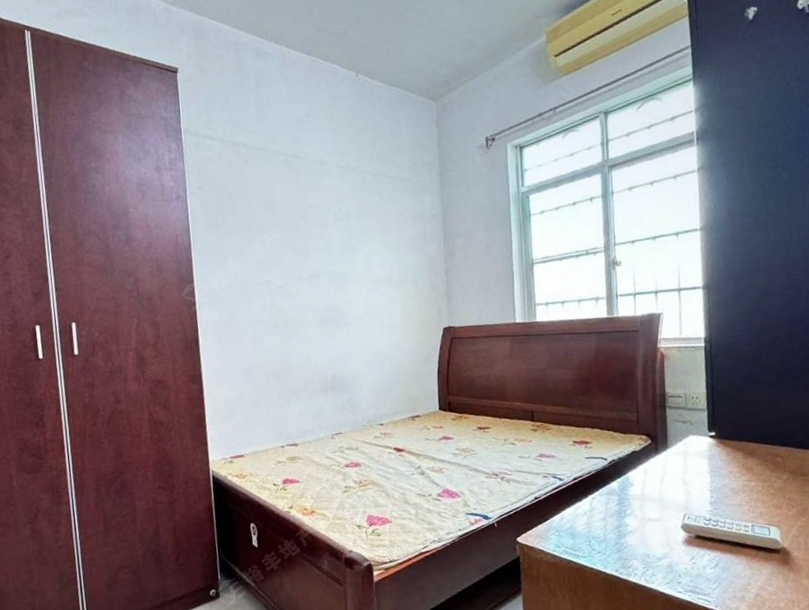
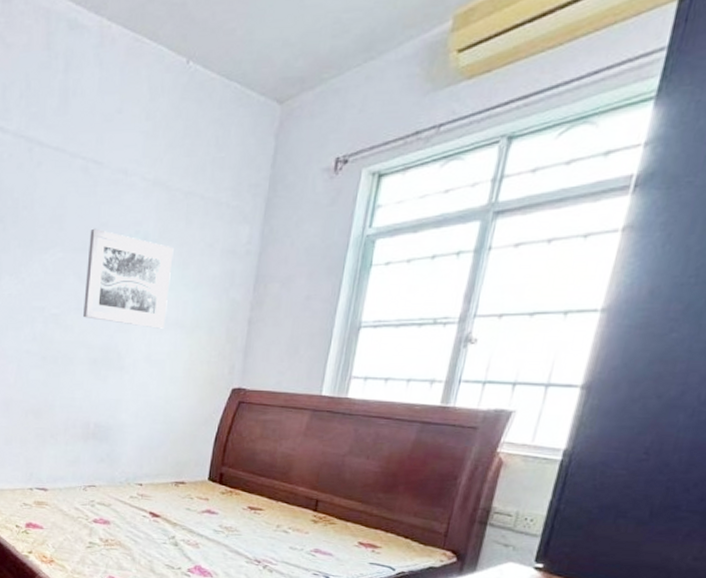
wall art: none [299,210,377,287] -> present [83,228,174,329]

